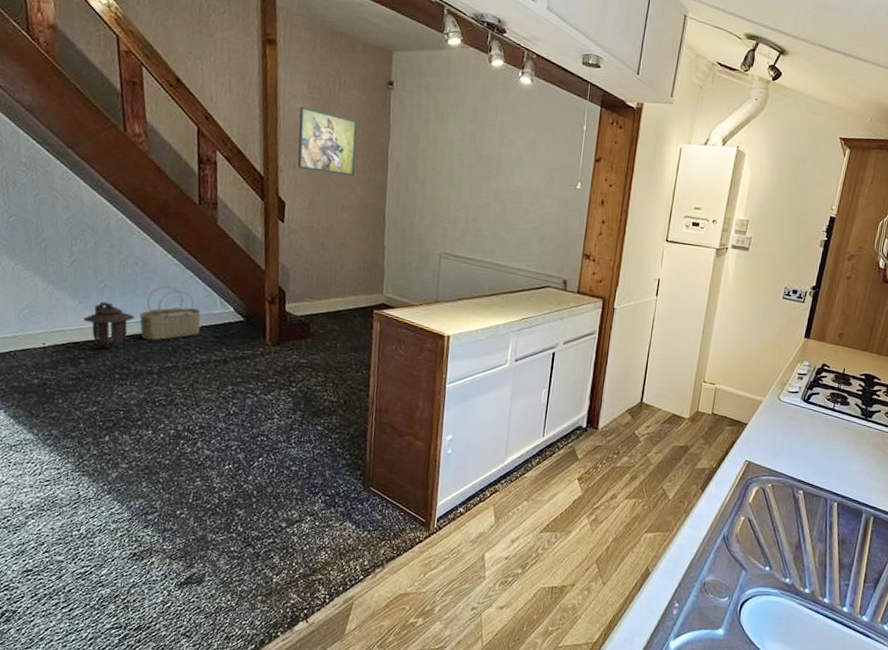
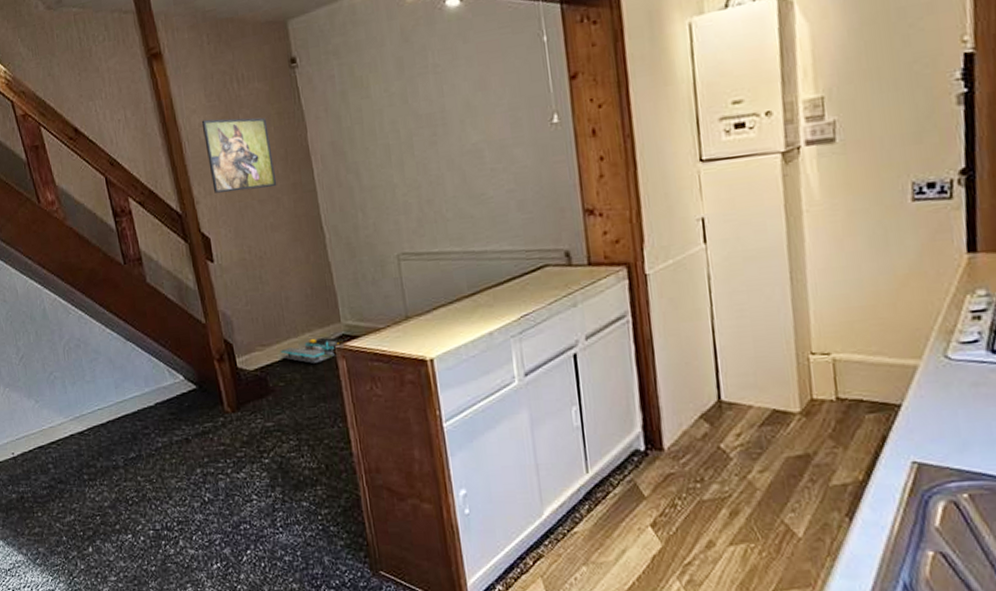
lantern: present [83,302,135,349] -> none [42,395,89,448]
wicker basket: present [139,286,201,341] -> none [92,365,155,431]
storage bin: none [326,301,388,321] -> present [280,337,350,363]

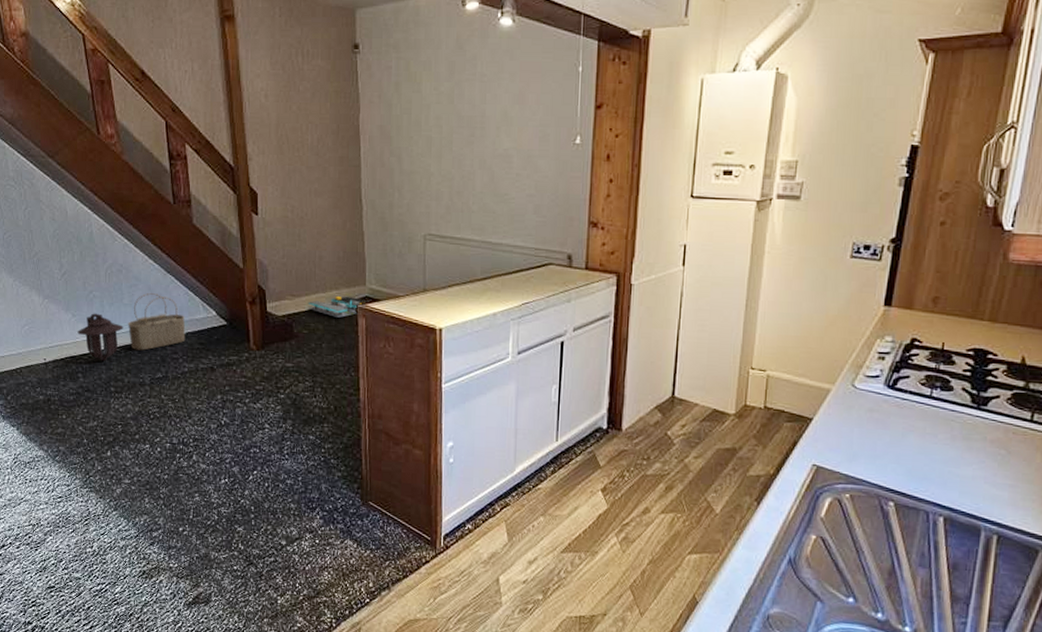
lantern: none [42,395,89,448] -> present [77,313,123,362]
wicker basket: none [92,365,155,431] -> present [127,293,186,351]
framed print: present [201,117,277,193] -> none [263,85,326,156]

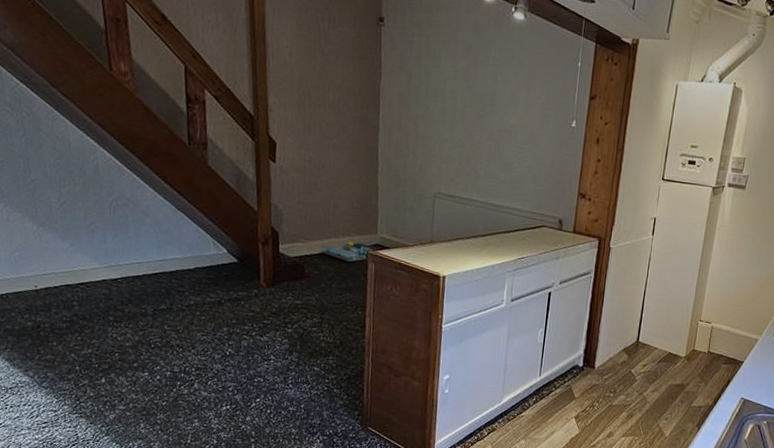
lantern: present [77,313,123,362] -> none [75,244,127,292]
wicker basket: present [127,293,186,351] -> none [131,228,194,283]

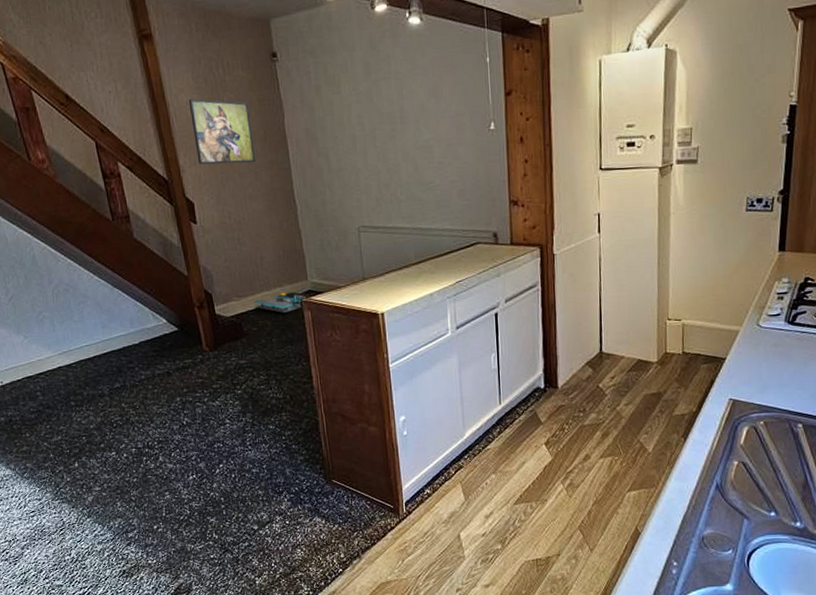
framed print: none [287,43,348,115] -> present [188,99,256,165]

